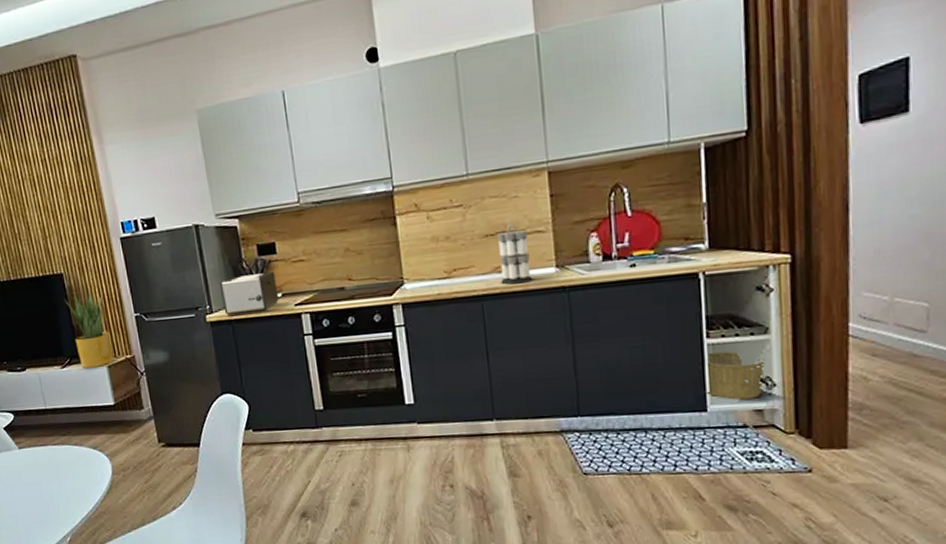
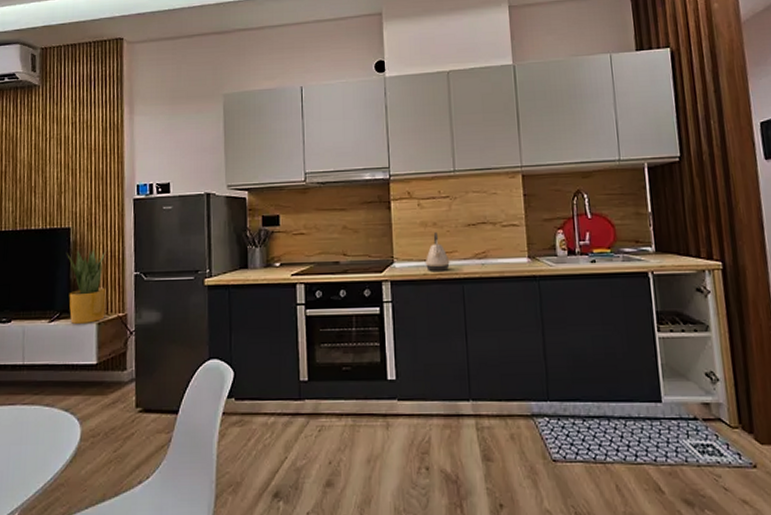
toaster: present [219,271,279,317] -> none [222,241,276,282]
kettle: none [438,247,467,291] -> present [425,232,450,272]
spice rack: present [498,224,533,285] -> none [479,216,508,270]
basket: present [704,351,765,400] -> none [658,345,709,392]

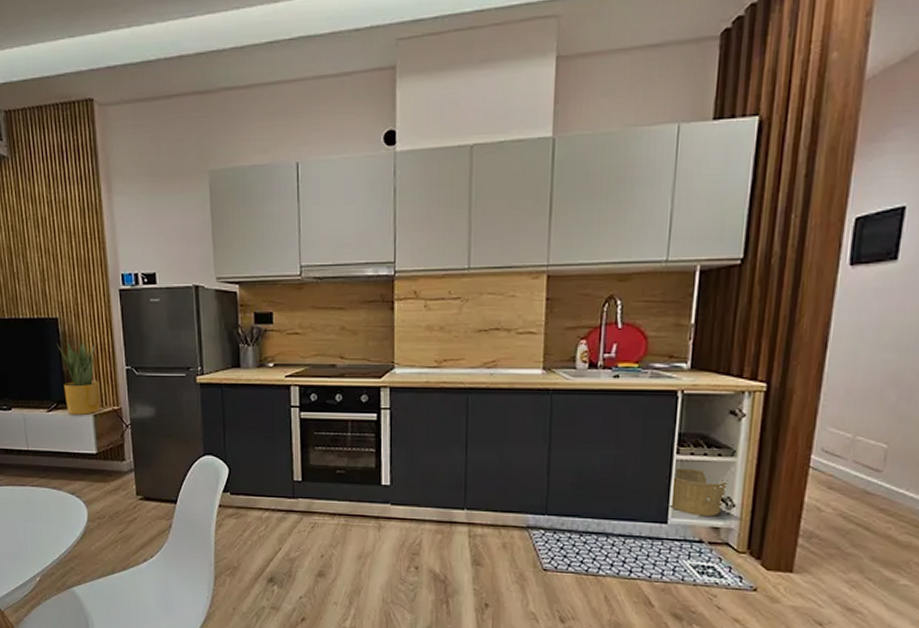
kettle: present [425,232,450,272] -> none [428,338,455,380]
basket: none [658,345,709,392] -> present [667,468,728,516]

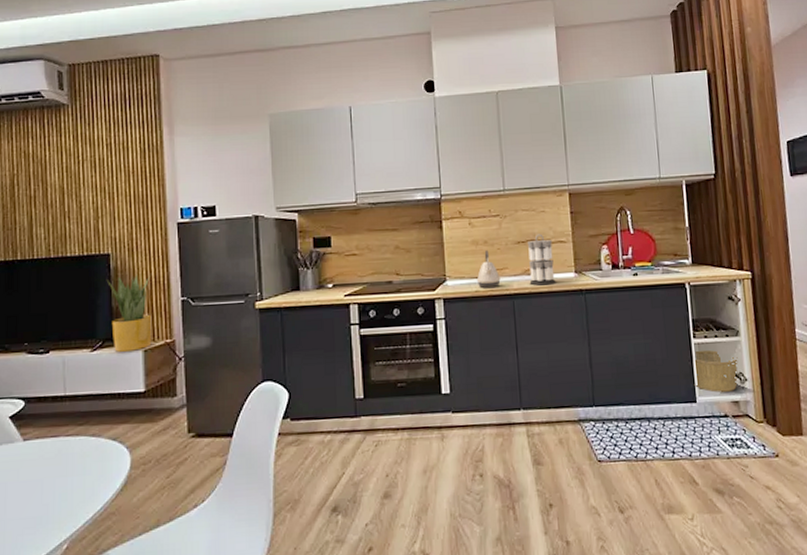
kettle: none [428,338,455,380] -> present [476,250,501,289]
spice rack: none [488,322,520,381] -> present [528,234,556,286]

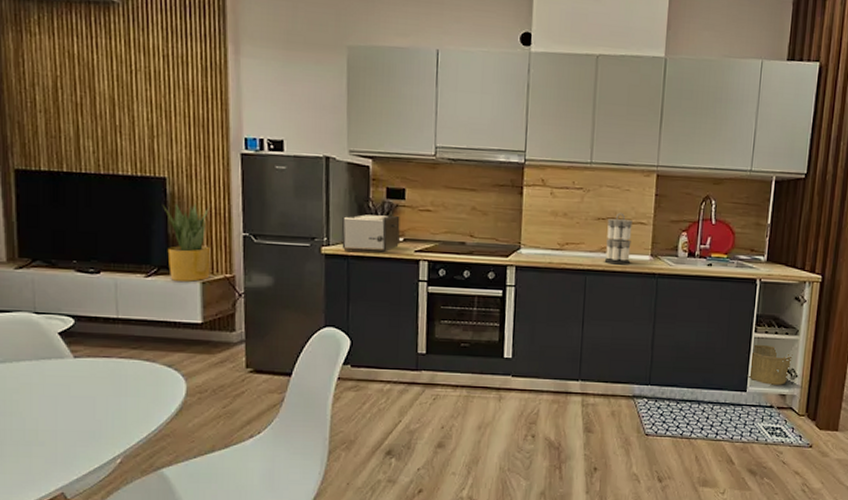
toaster: none [272,263,329,304] -> present [341,214,400,253]
kettle: present [476,250,501,289] -> none [551,223,576,262]

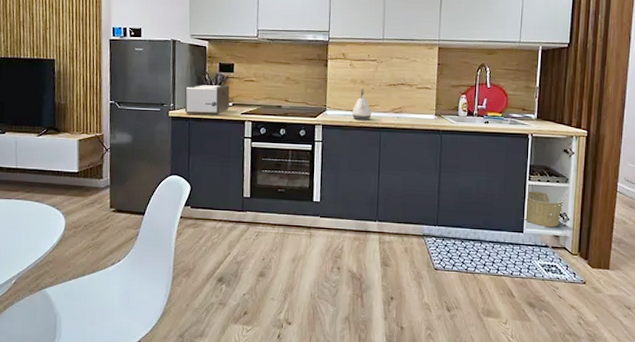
planter: present [162,202,211,282] -> none [51,78,86,139]
kettle: none [551,223,576,262] -> present [351,89,372,121]
spice rack: present [604,212,633,265] -> none [396,79,419,123]

